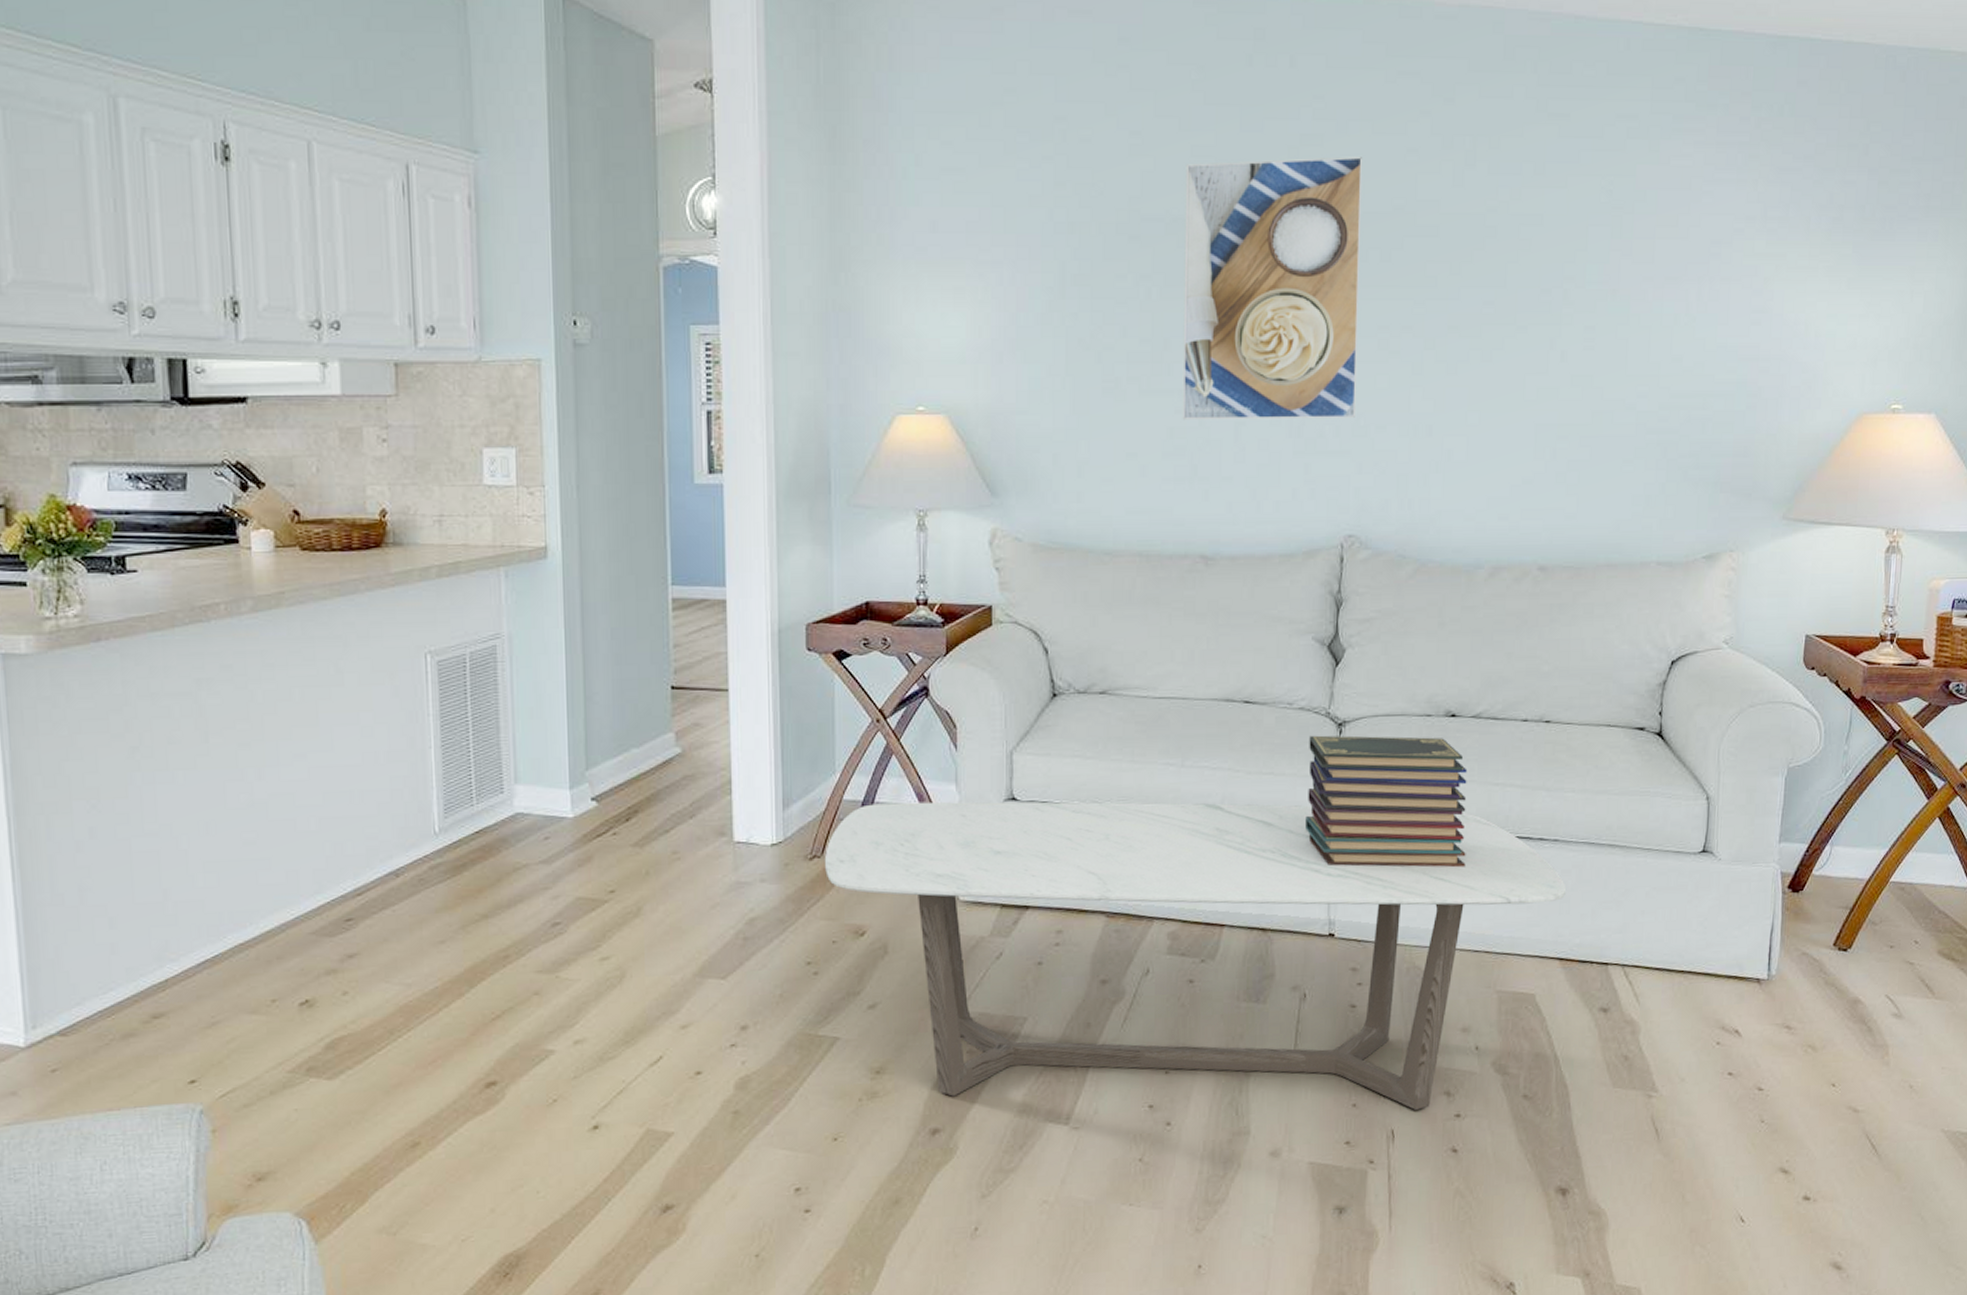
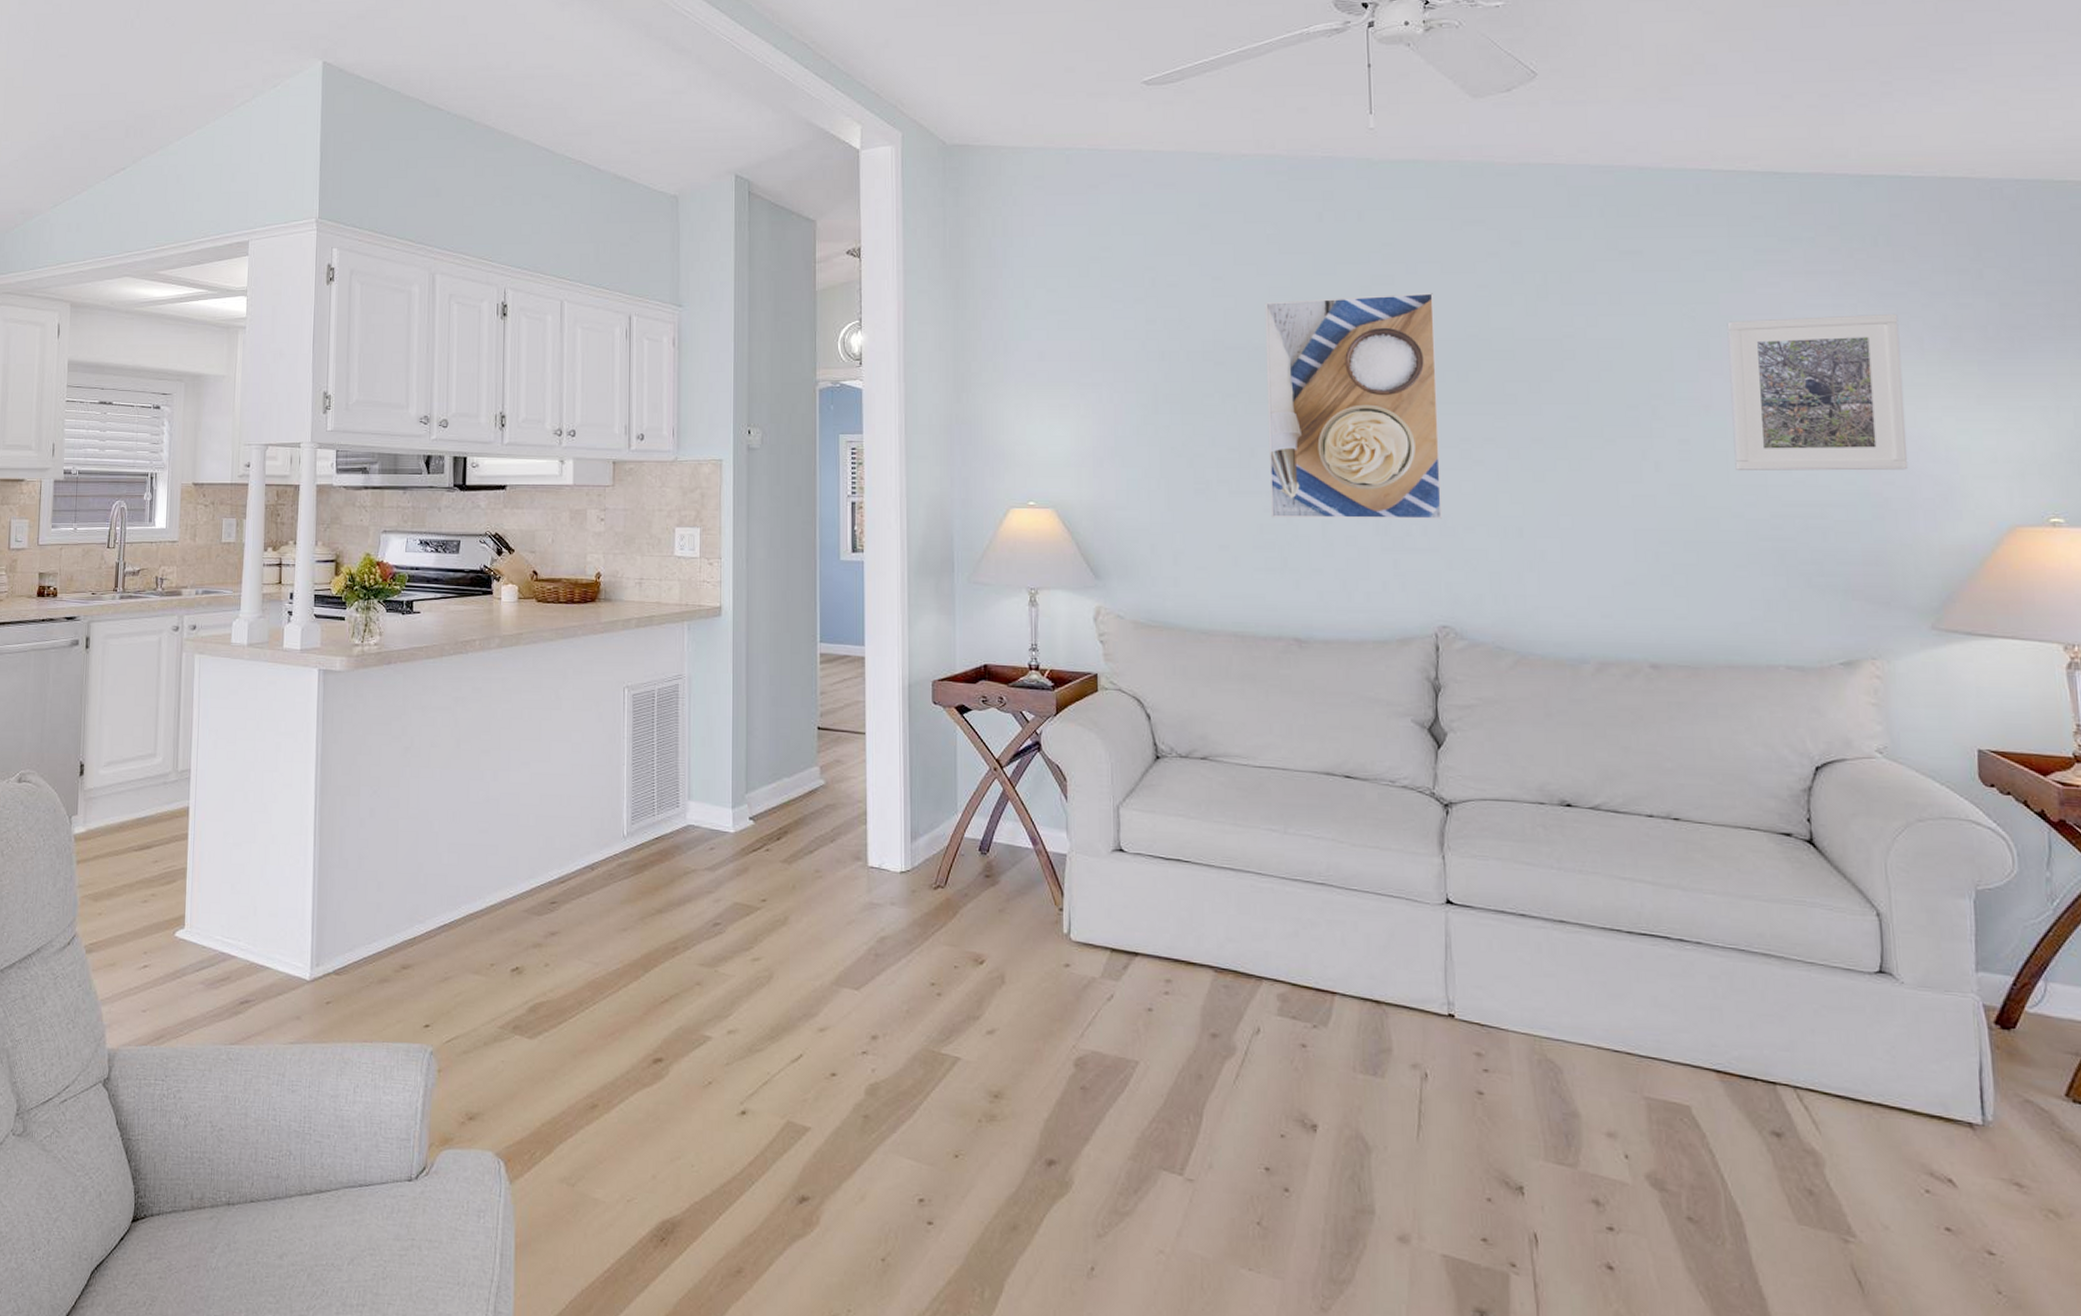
coffee table: present [825,801,1567,1110] -> none [948,843,1717,1216]
book stack: present [1304,735,1468,868] -> none [1414,814,1596,961]
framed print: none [1633,190,1792,359] -> present [1727,313,1909,471]

